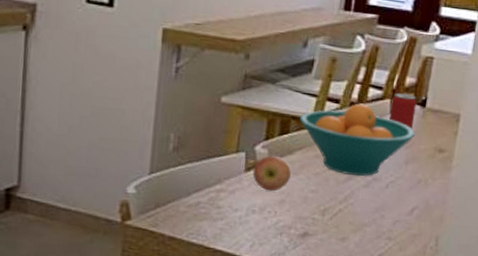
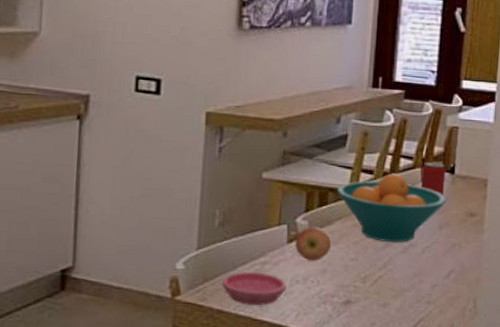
saucer: none [175,199,242,234] -> present [222,272,286,305]

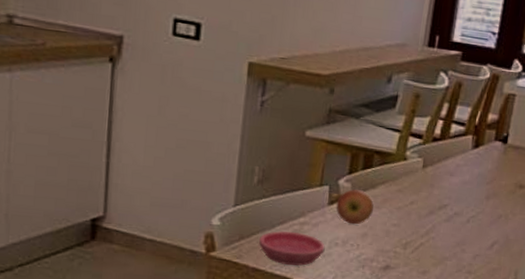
fruit bowl: present [336,173,446,242] -> none [382,139,496,211]
beer can: present [420,161,446,196] -> none [470,129,499,166]

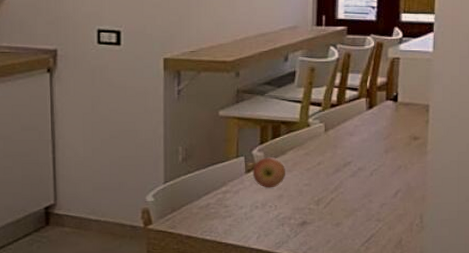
saucer: present [259,231,325,266] -> none [189,201,247,230]

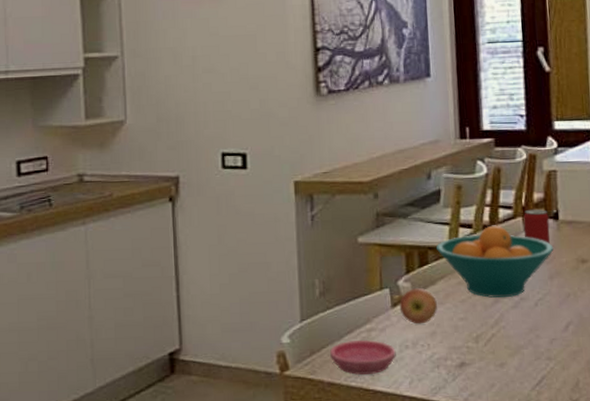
saucer: none [189,201,247,230] -> present [330,340,396,375]
fruit bowl: none [288,104,391,167] -> present [435,225,554,298]
beer can: none [366,91,389,123] -> present [523,209,550,245]

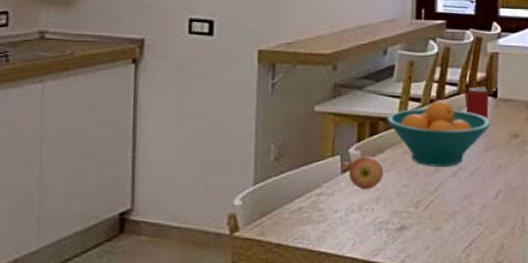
saucer: present [330,340,396,375] -> none [280,204,342,237]

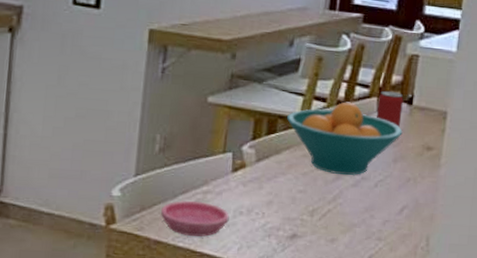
saucer: none [280,204,342,237] -> present [161,201,229,237]
apple: present [348,155,383,190] -> none [240,155,279,192]

